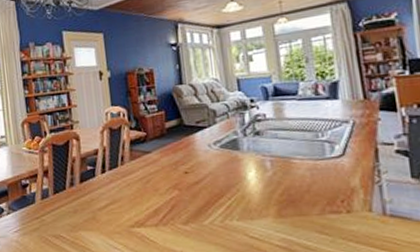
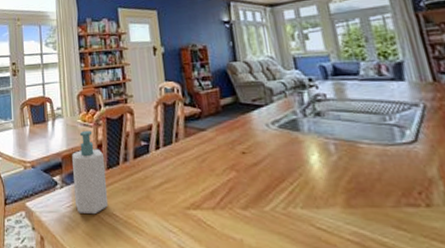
soap bottle: none [18,157,55,238] -> present [72,130,108,215]

